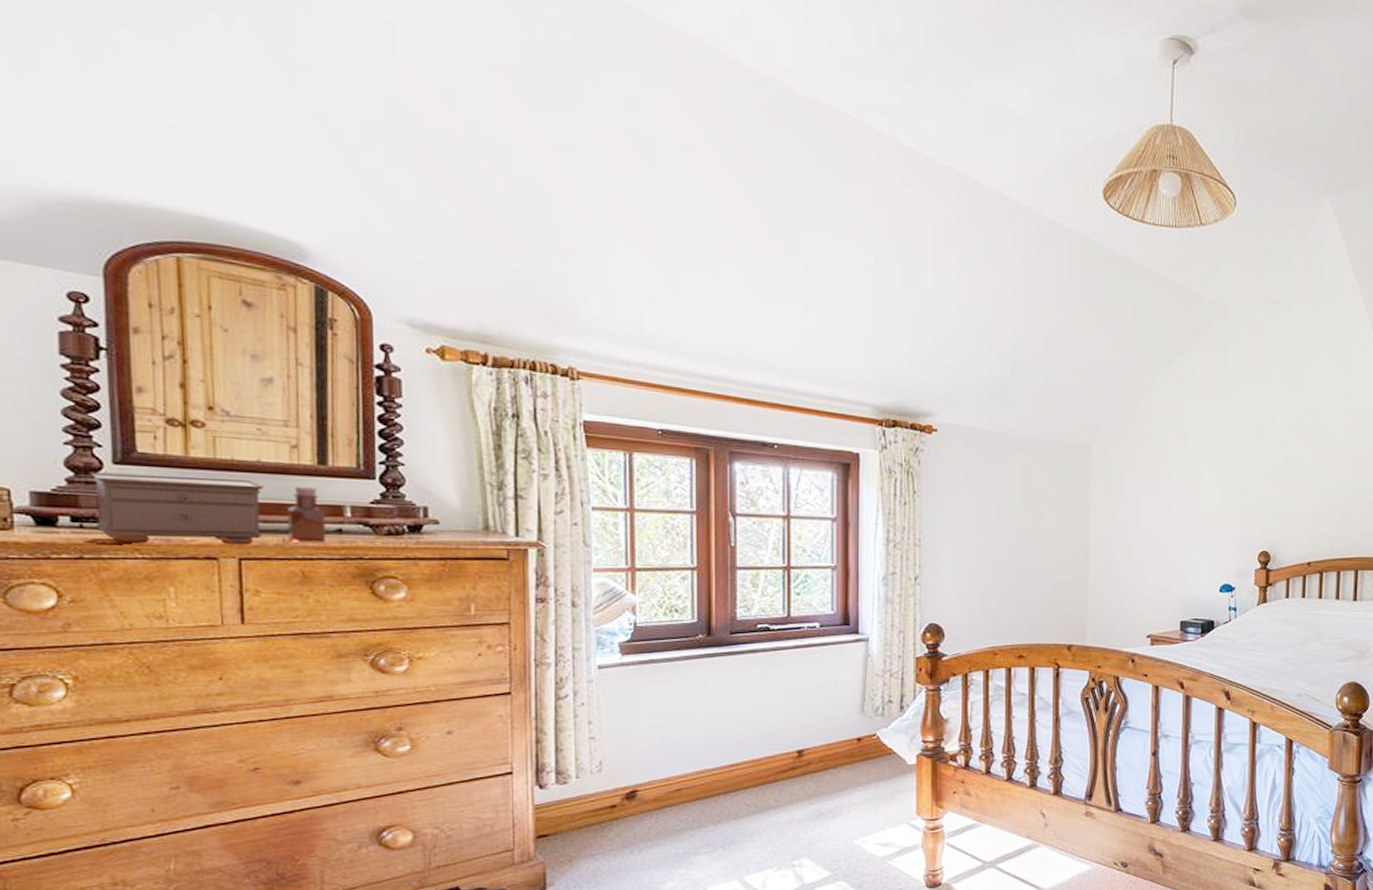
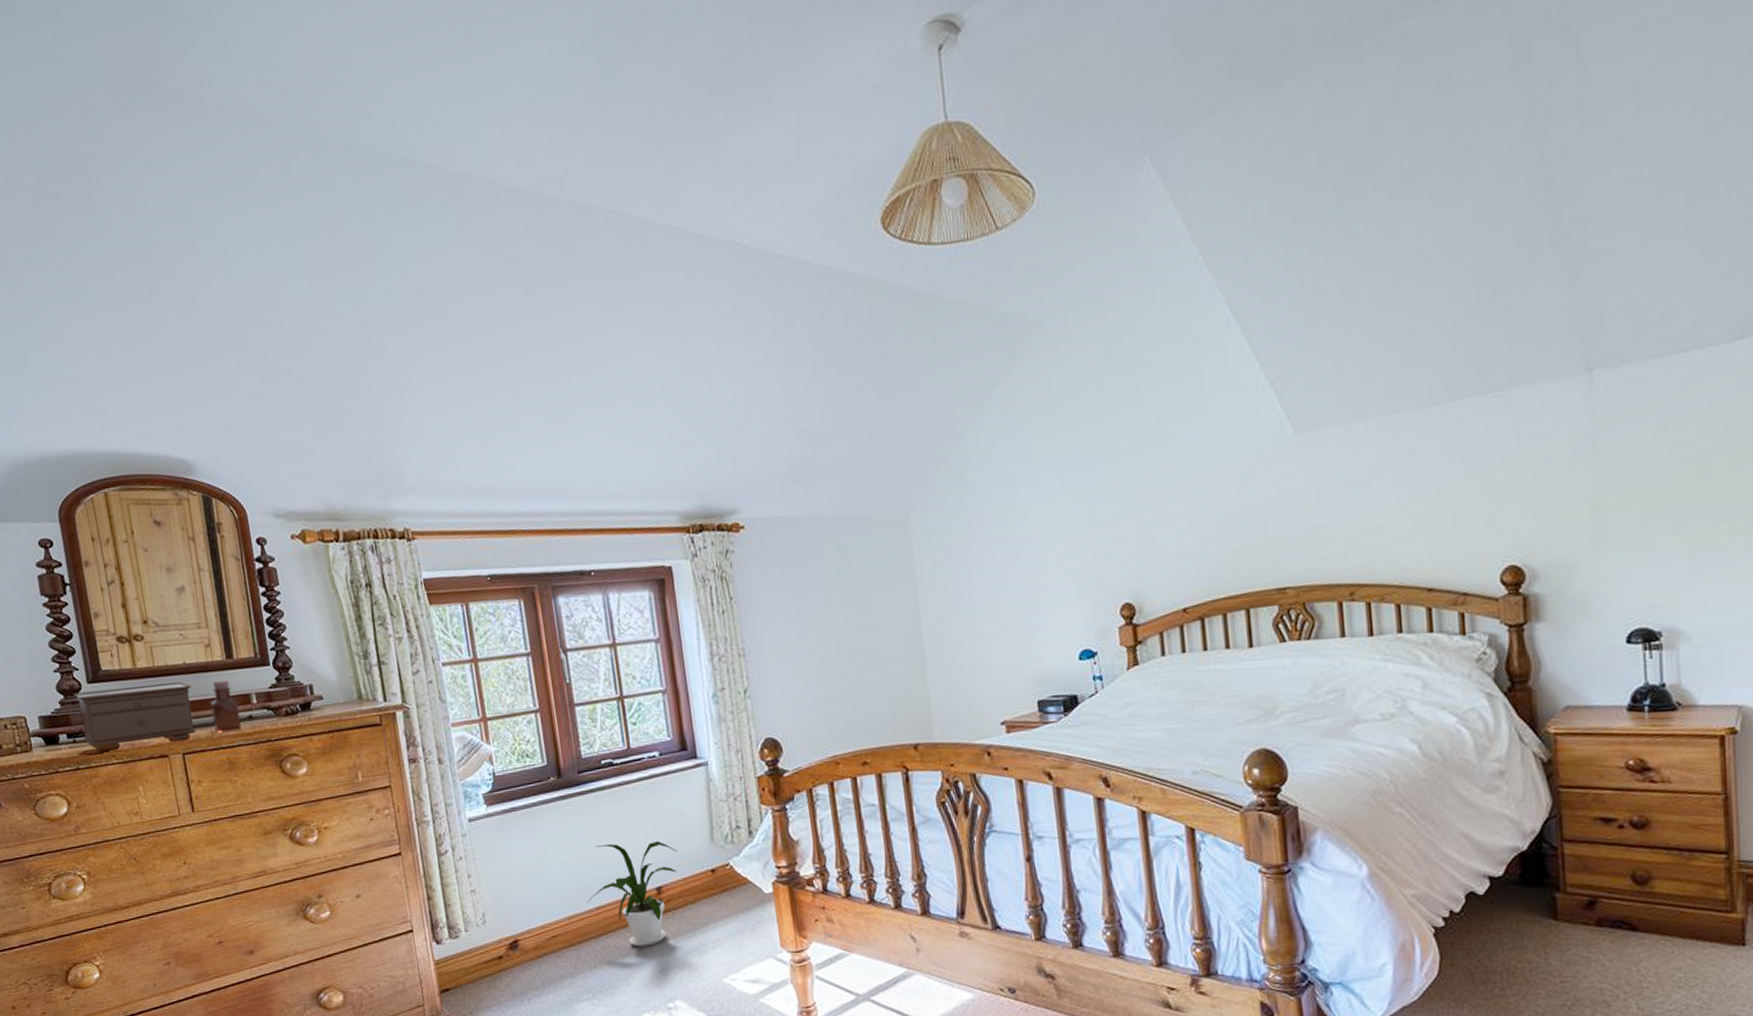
house plant: none [720,704,825,805] -> present [587,840,677,947]

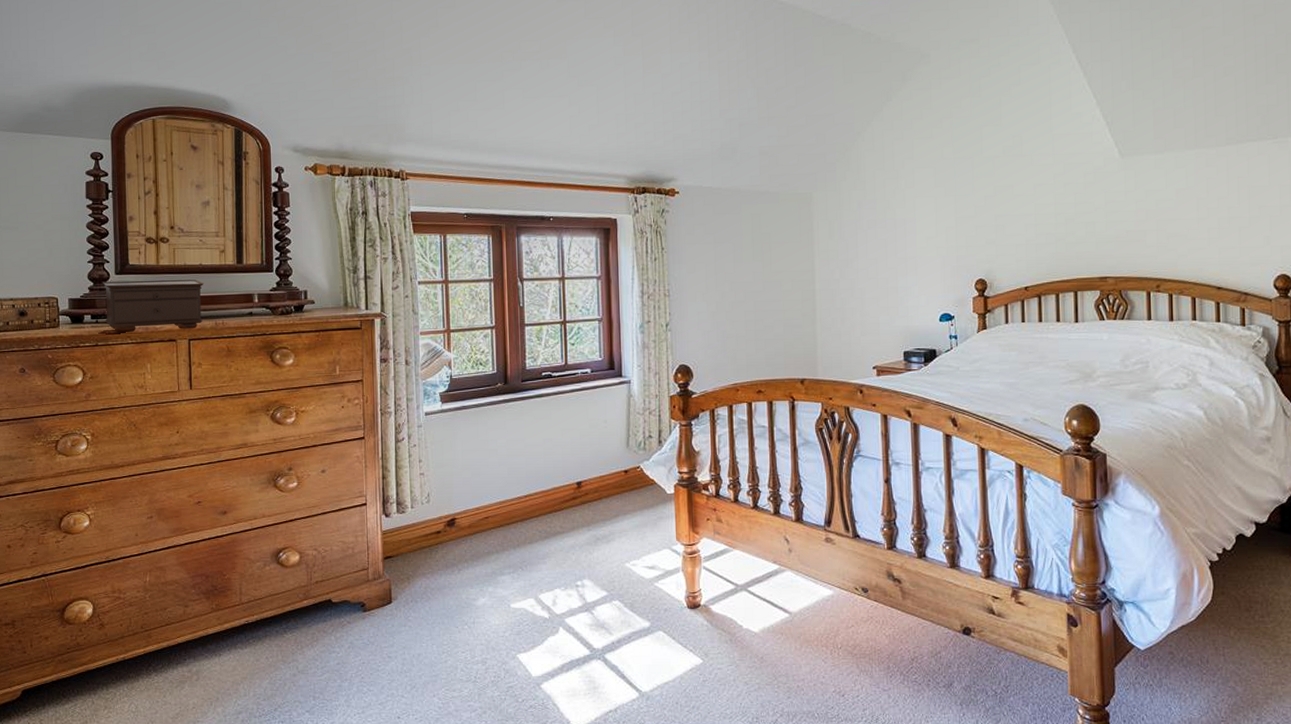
perfume bottle: present [210,679,242,733] -> none [217,281,242,325]
house plant: present [587,840,677,947] -> none [517,442,598,531]

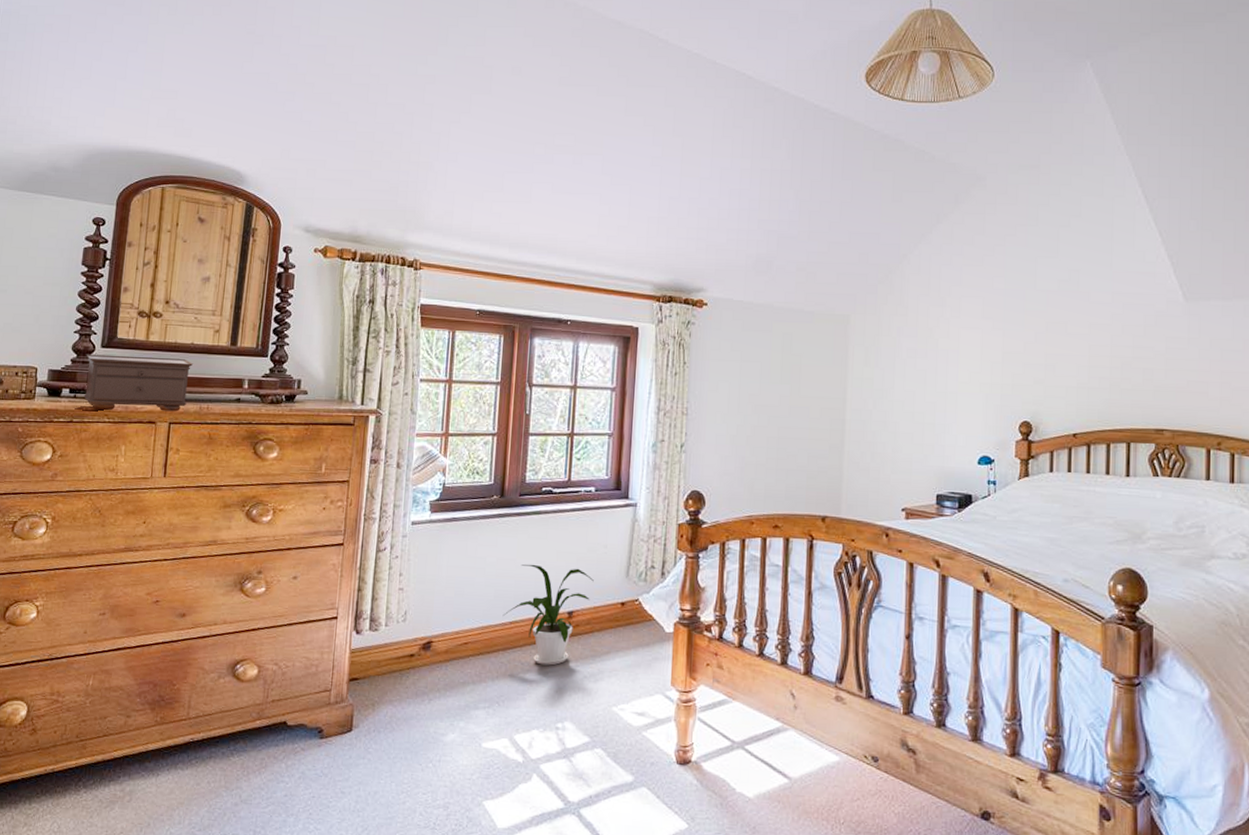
house plant: none [517,442,598,531] -> present [502,564,594,666]

